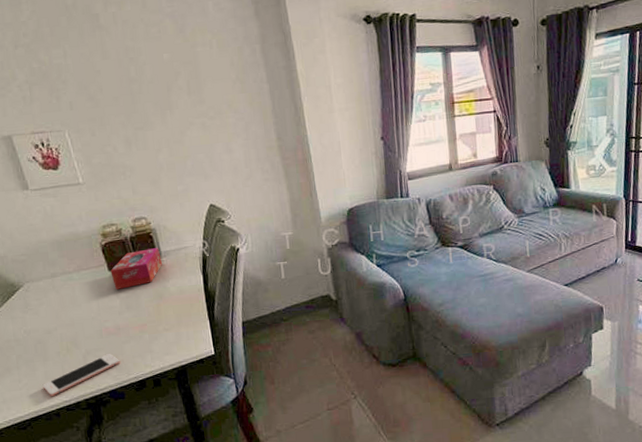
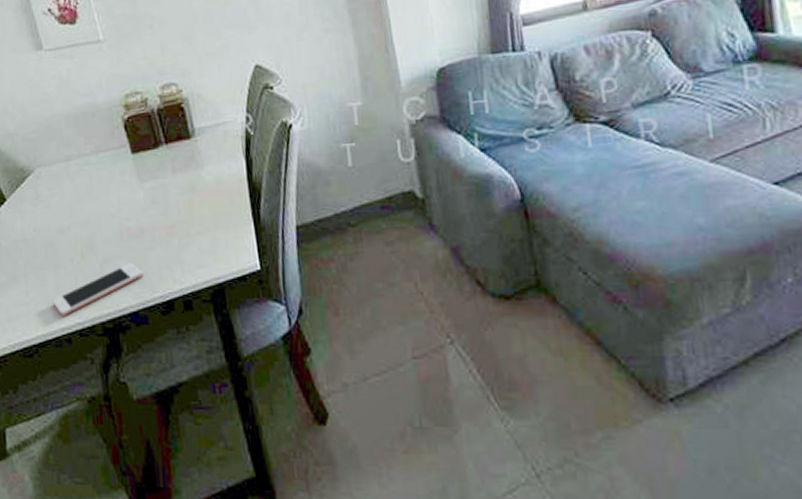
tissue box: present [110,248,162,290] -> none [133,123,195,178]

